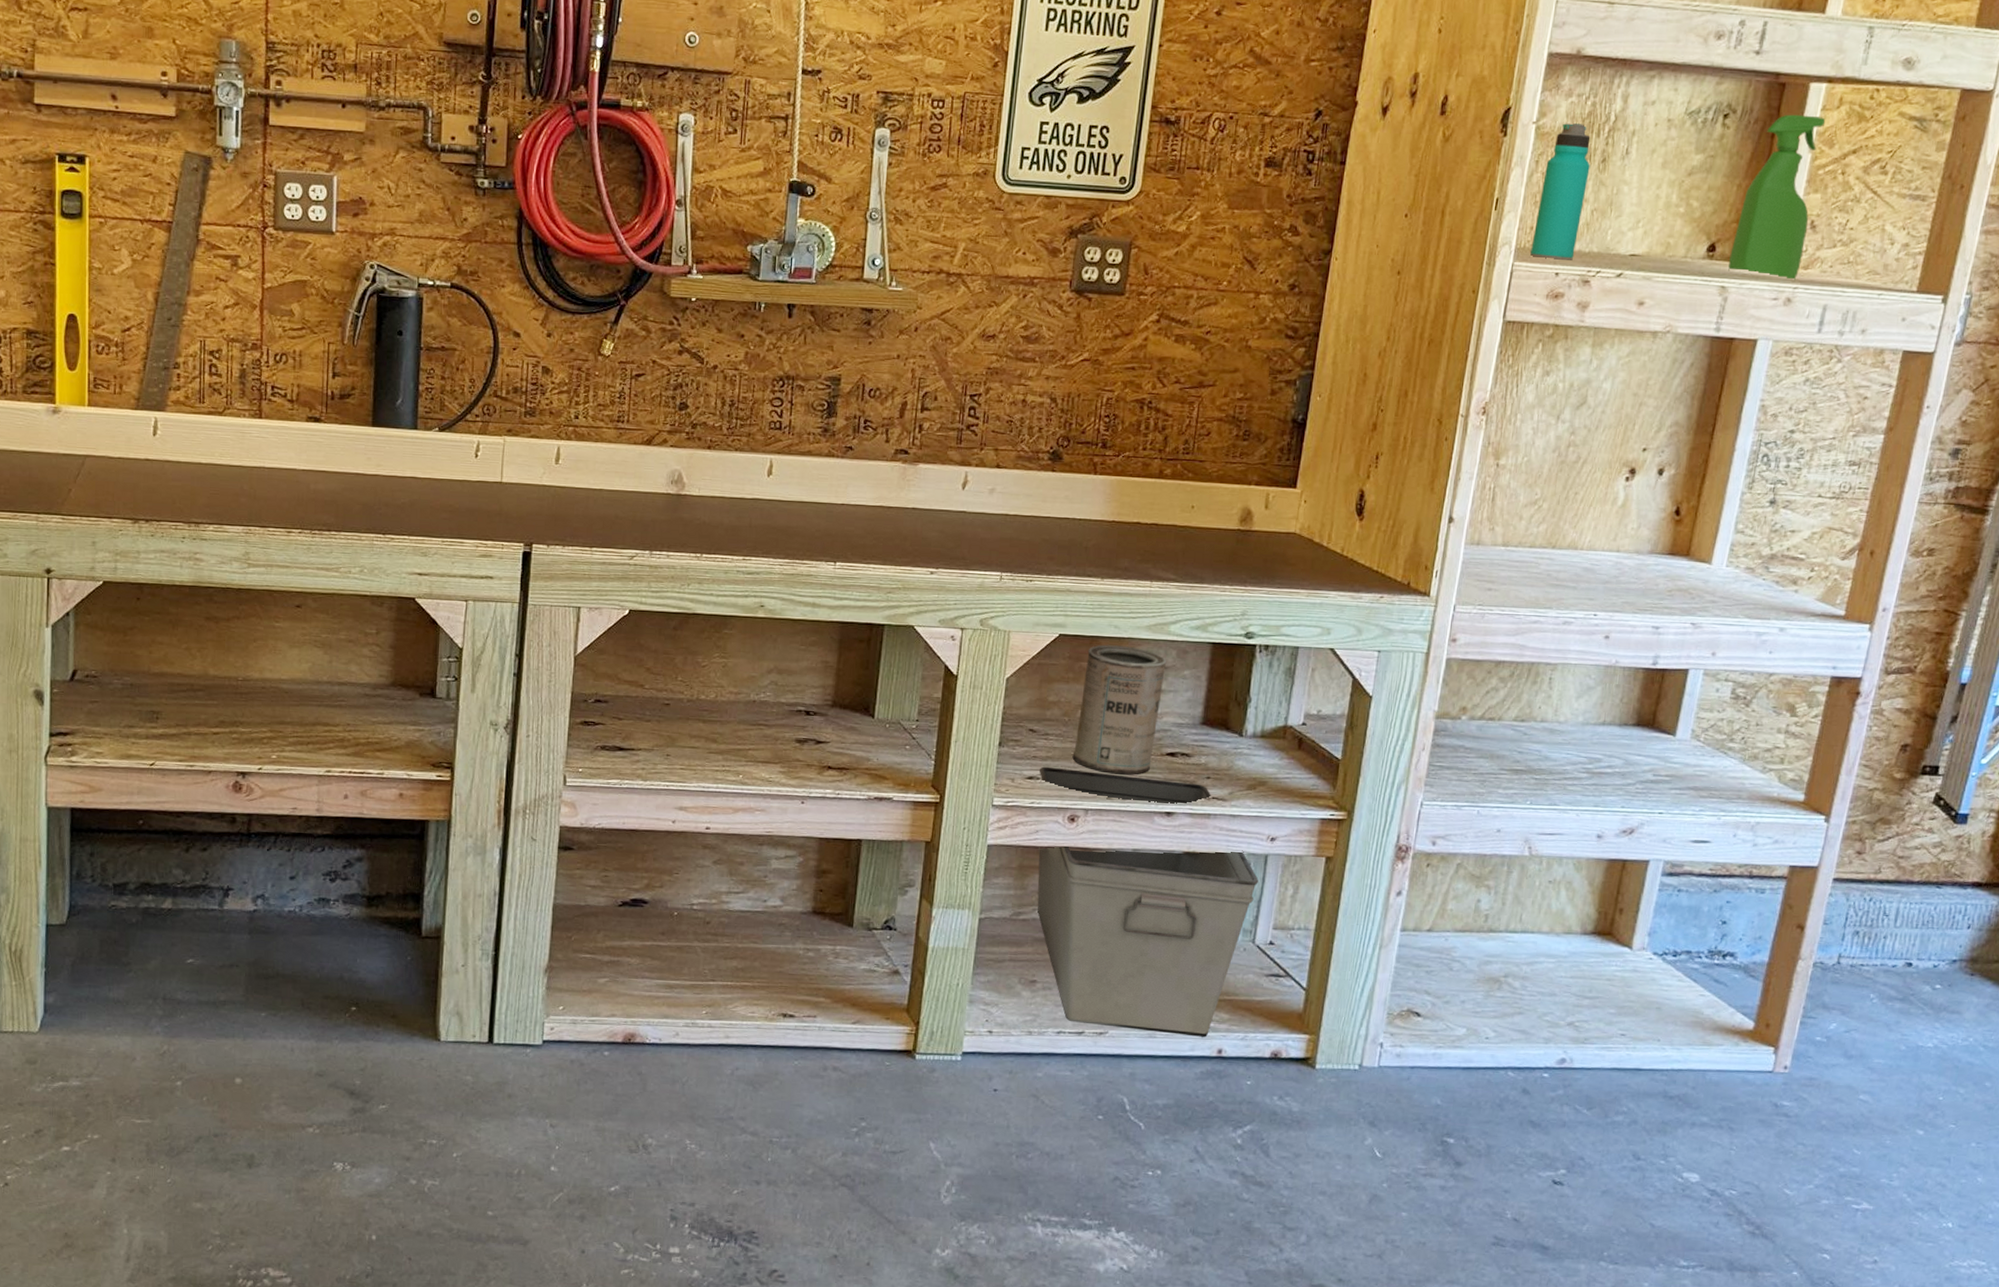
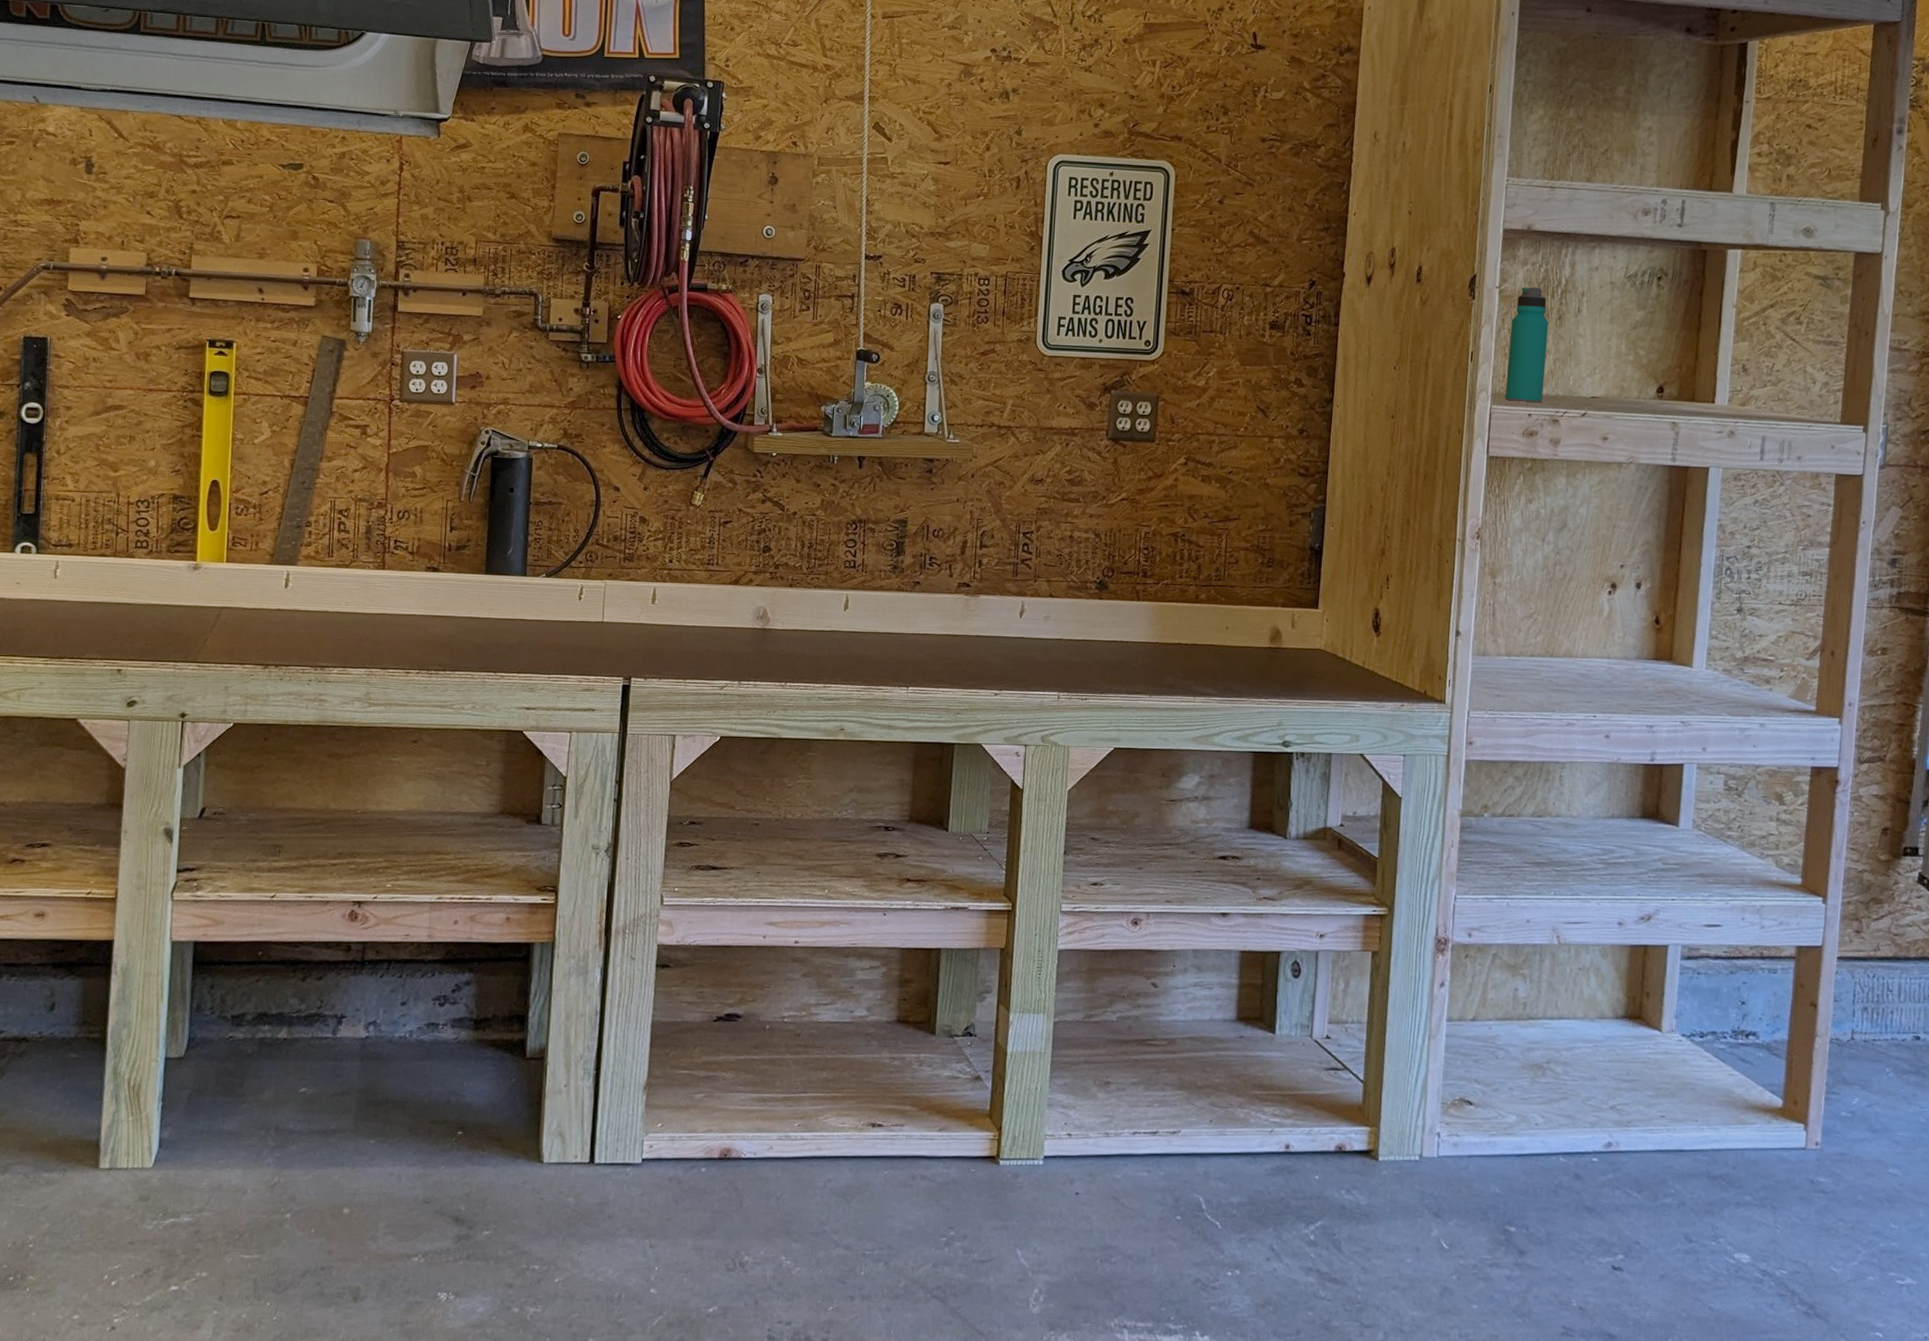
storage bin: present [1037,766,1259,1037] -> none [1102,873,1311,1133]
paint can: present [1072,645,1167,775] -> none [1132,756,1213,879]
spray bottle: present [1728,114,1826,281] -> none [1677,276,1744,416]

